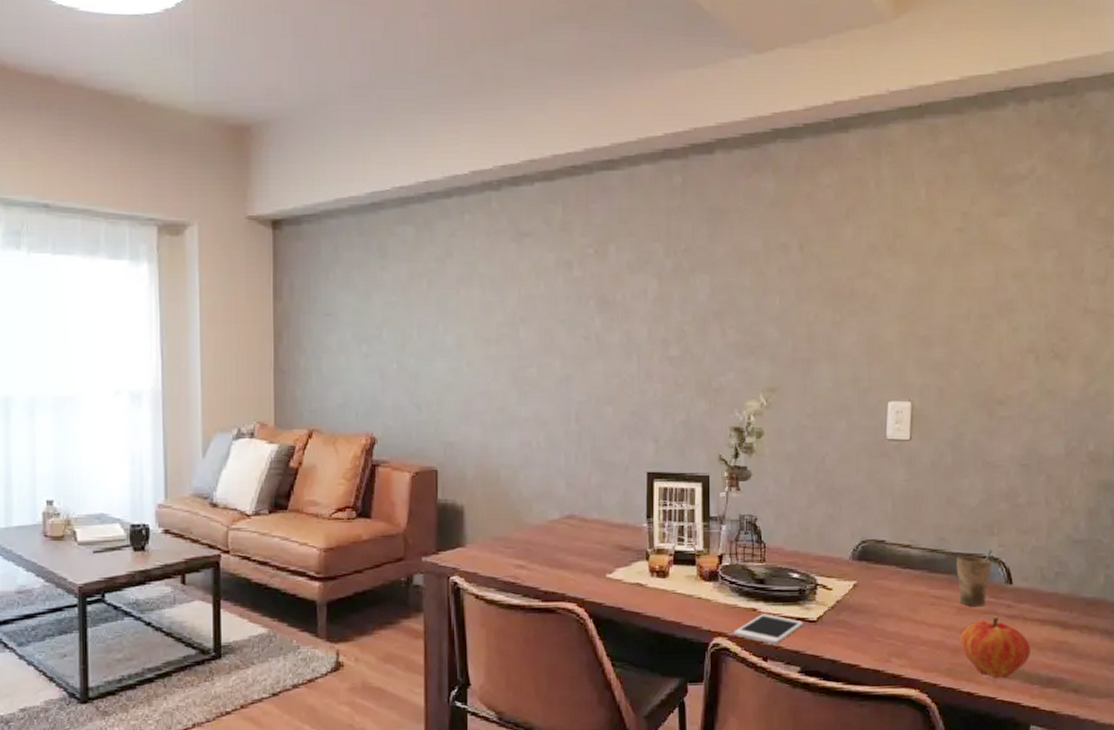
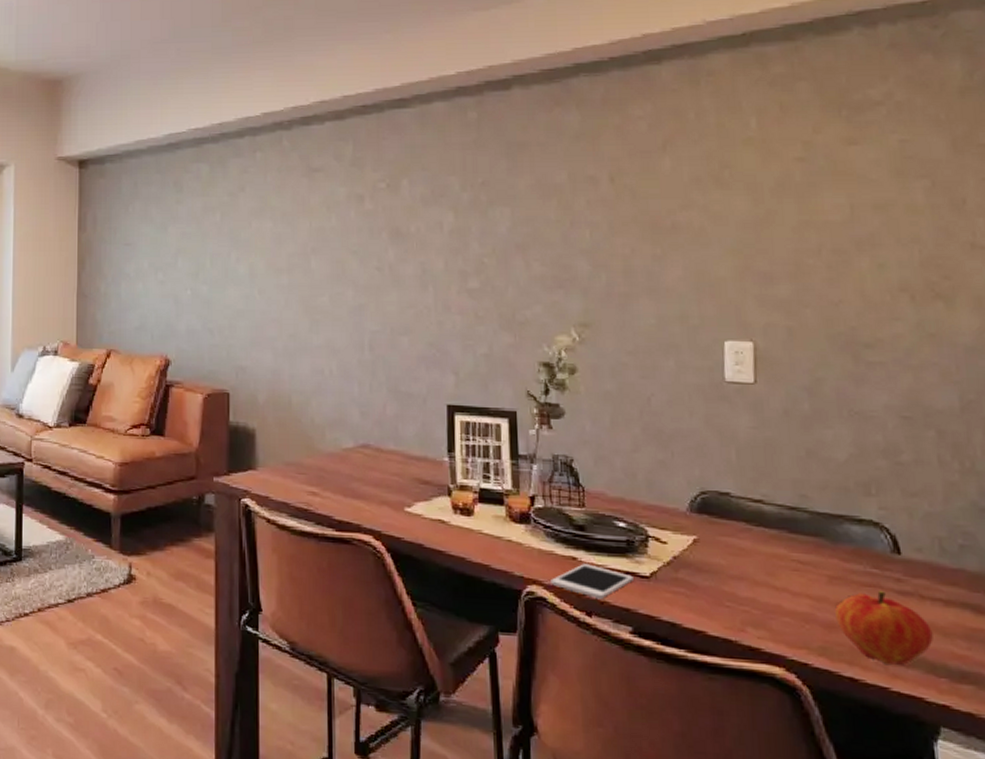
cup: present [956,549,992,607] -> none [823,512,871,578]

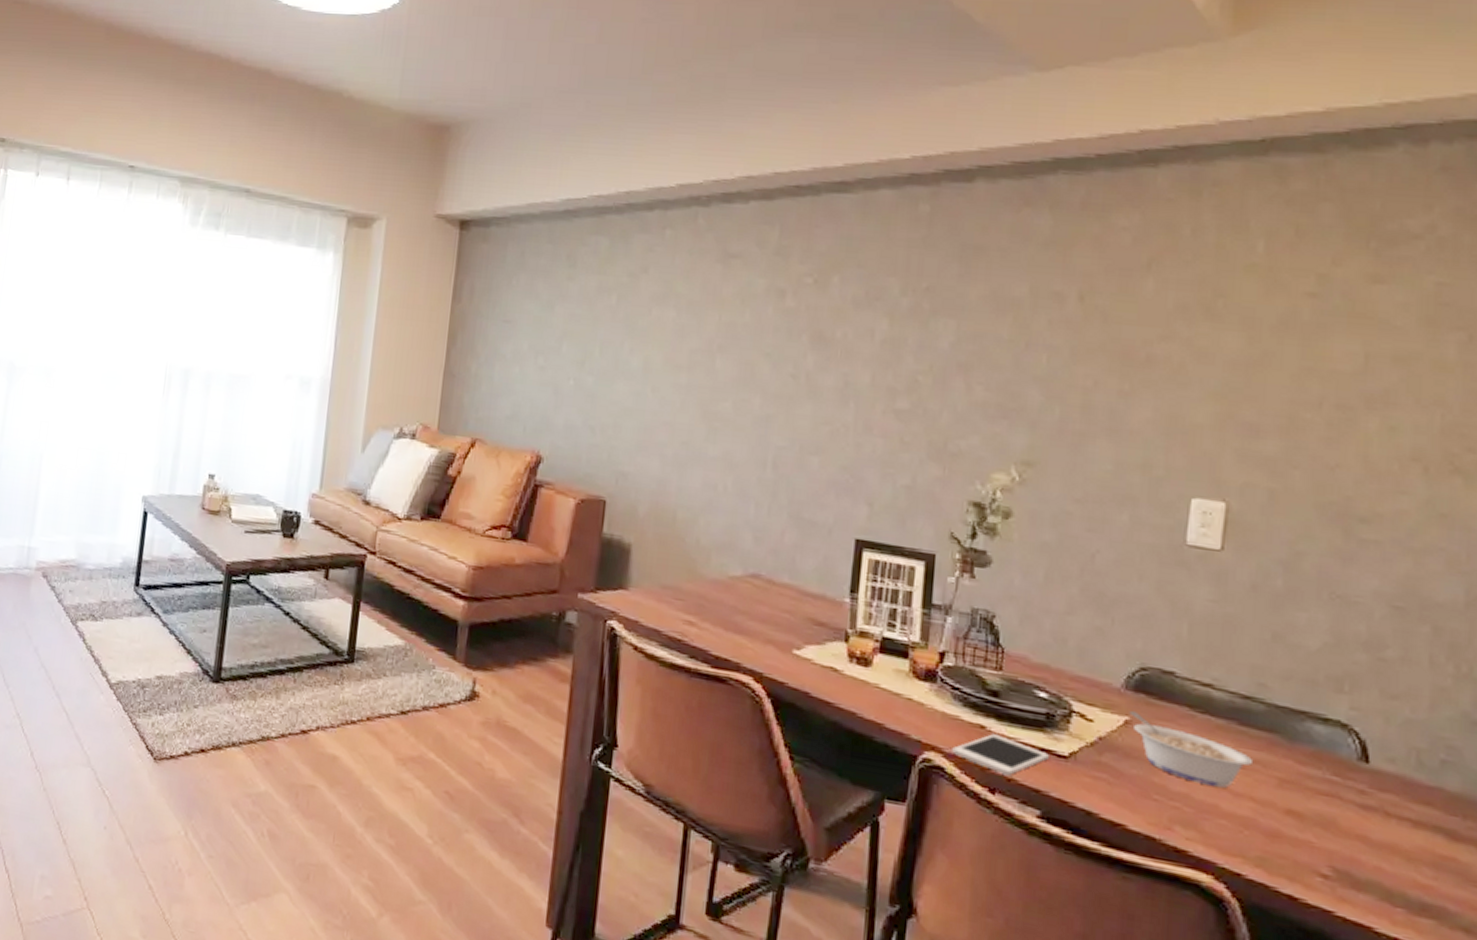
legume: none [696,530,806,589] -> present [1129,710,1254,788]
fruit: present [835,591,933,666] -> none [1281,801,1394,888]

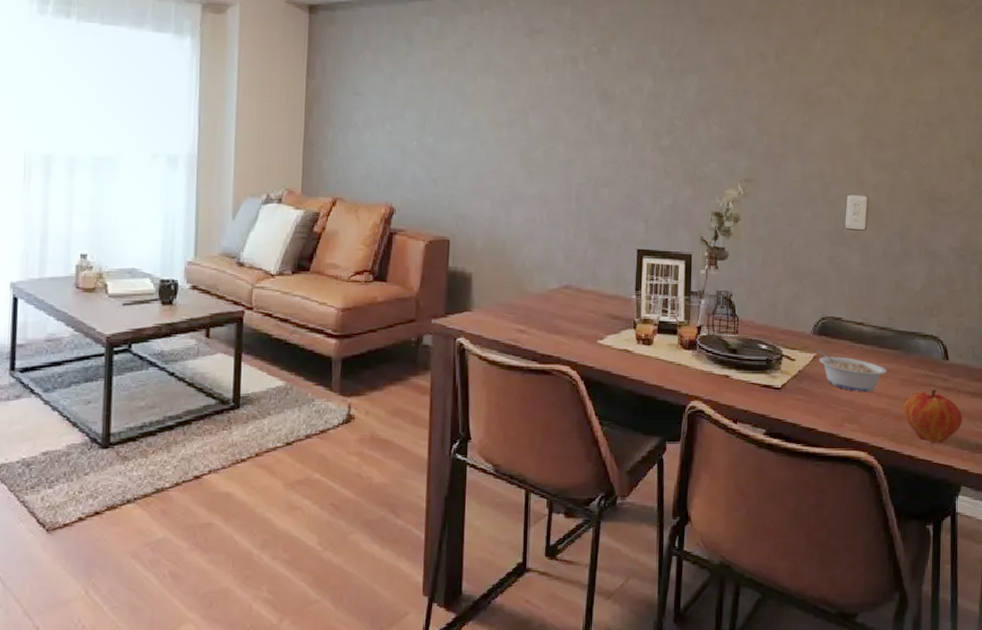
cell phone: present [952,734,1049,775] -> none [708,380,769,408]
fruit: none [1281,801,1394,888] -> present [903,389,963,444]

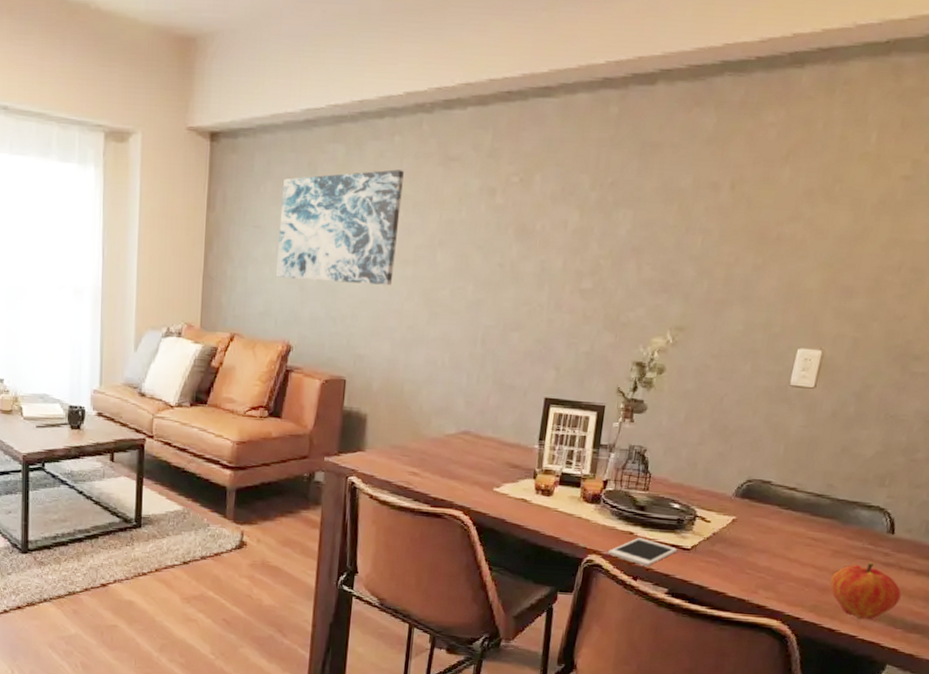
wall art: none [376,40,494,147] -> present [275,169,404,285]
cell phone: none [708,380,769,408] -> present [608,538,677,566]
legume: present [816,348,887,392] -> none [736,511,818,560]

